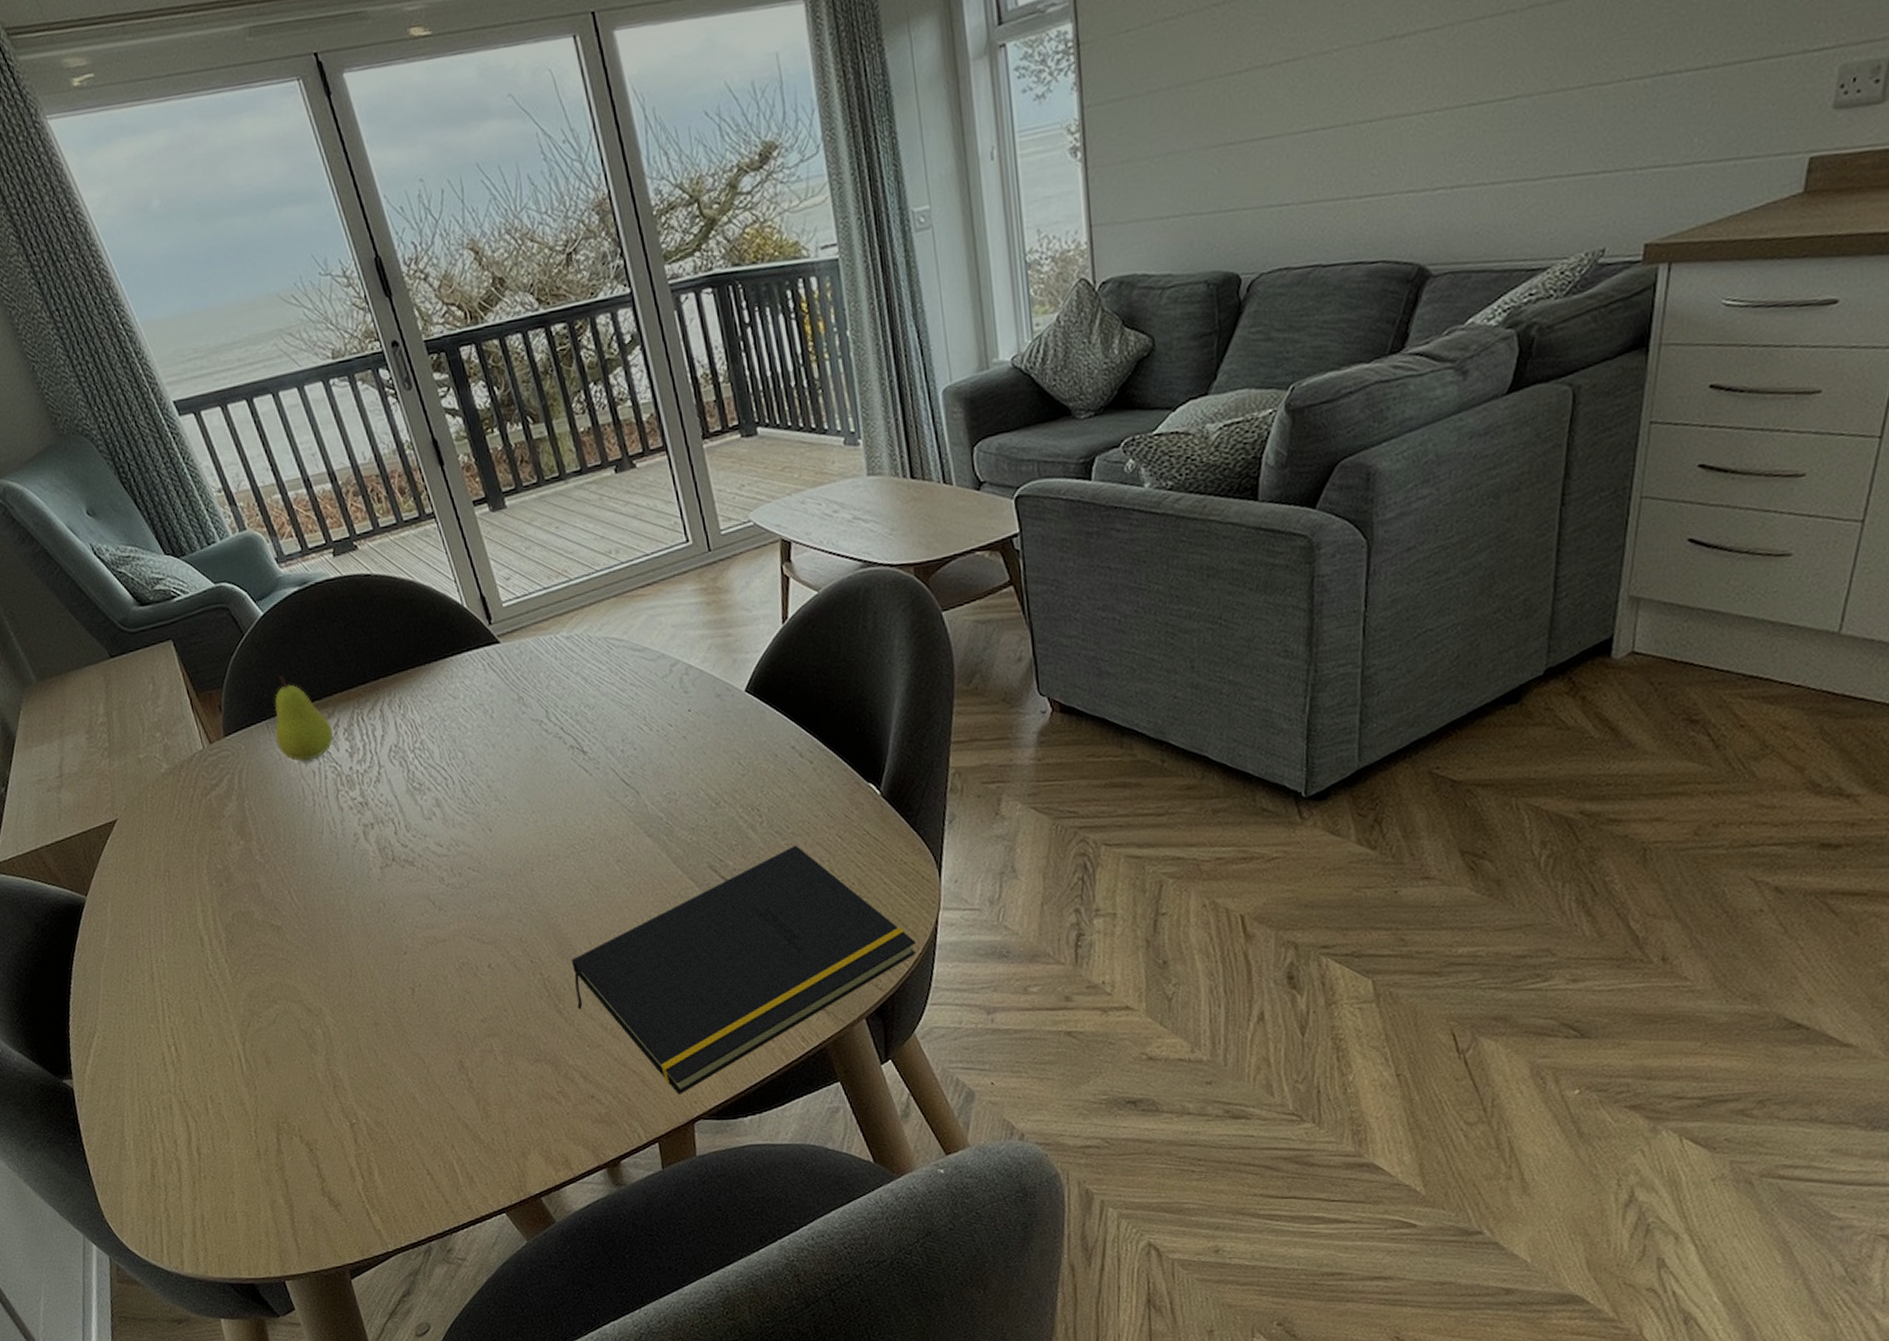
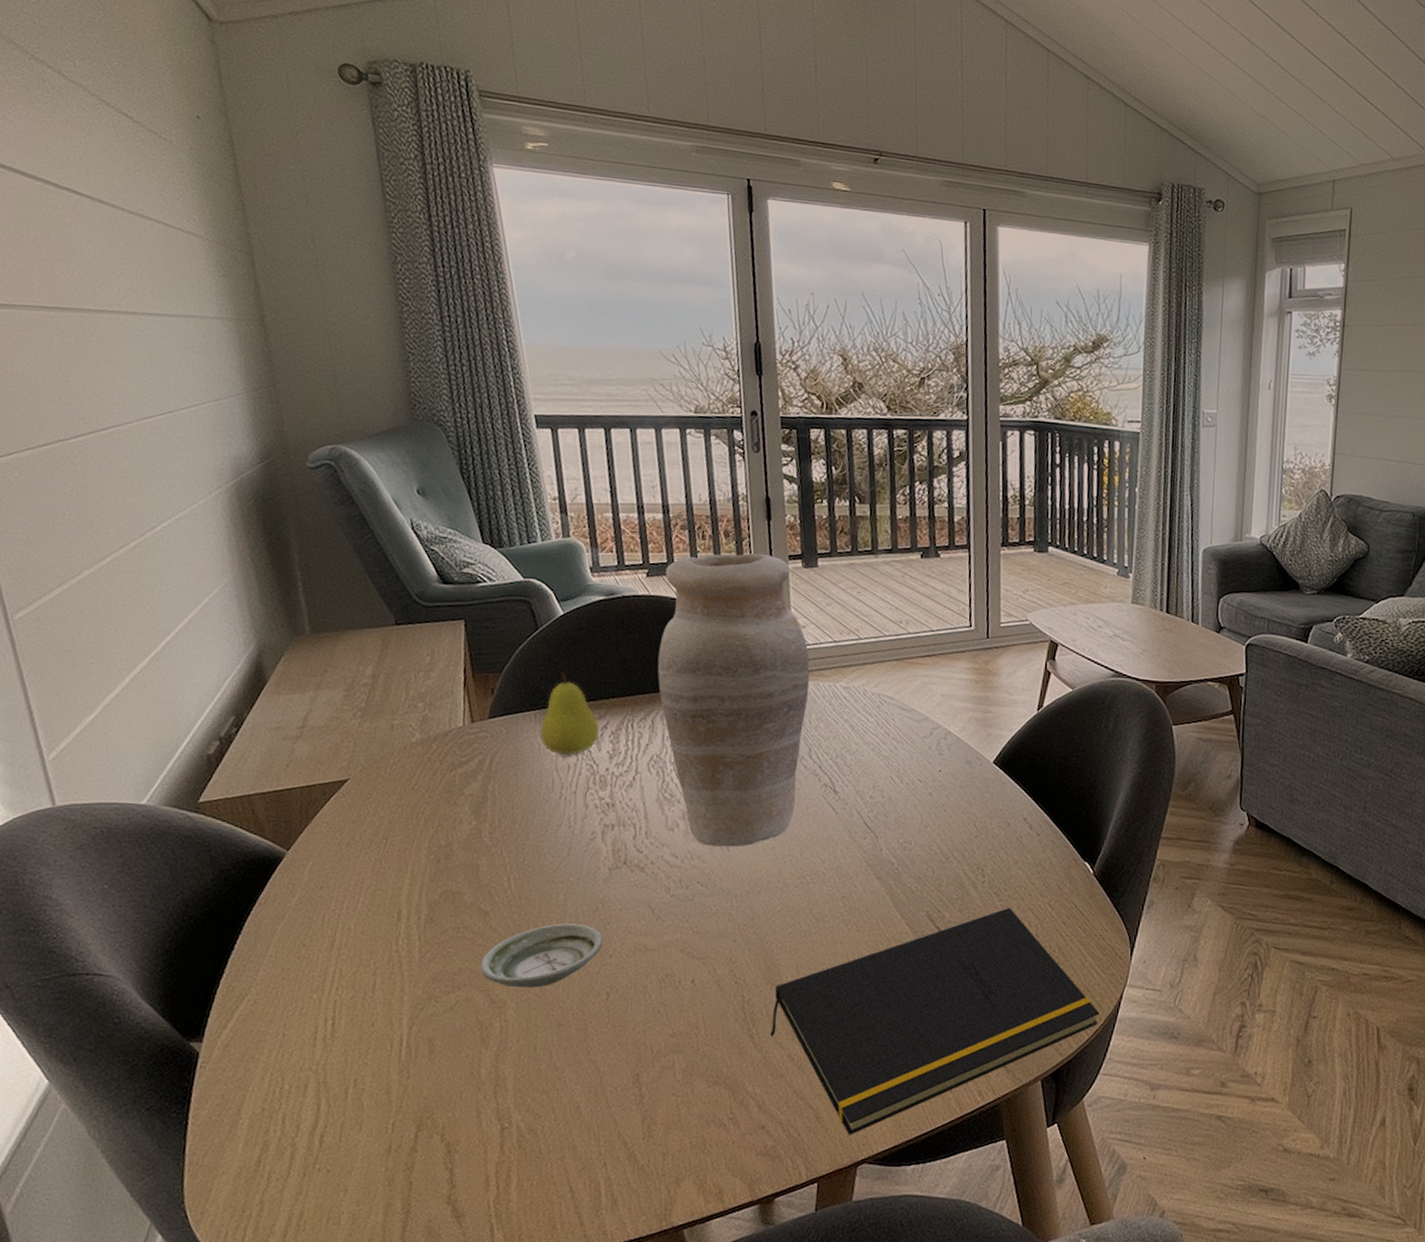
saucer: none [287,925,395,995] -> present [479,923,603,988]
vase: none [350,505,547,830] -> present [657,553,810,847]

